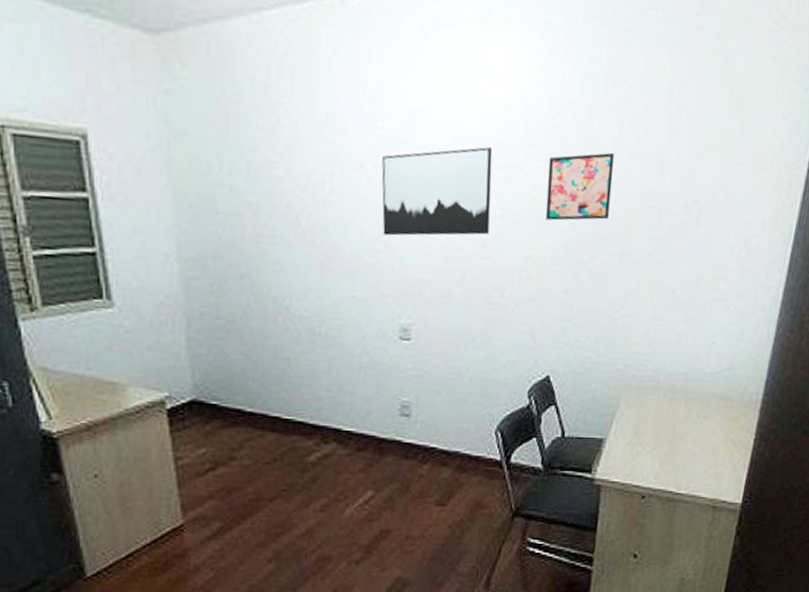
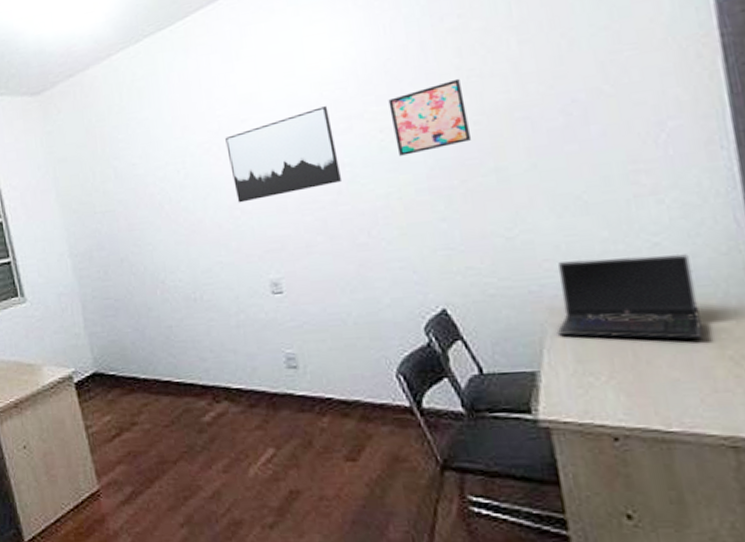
laptop computer: none [627,347,731,424] -> present [556,253,703,339]

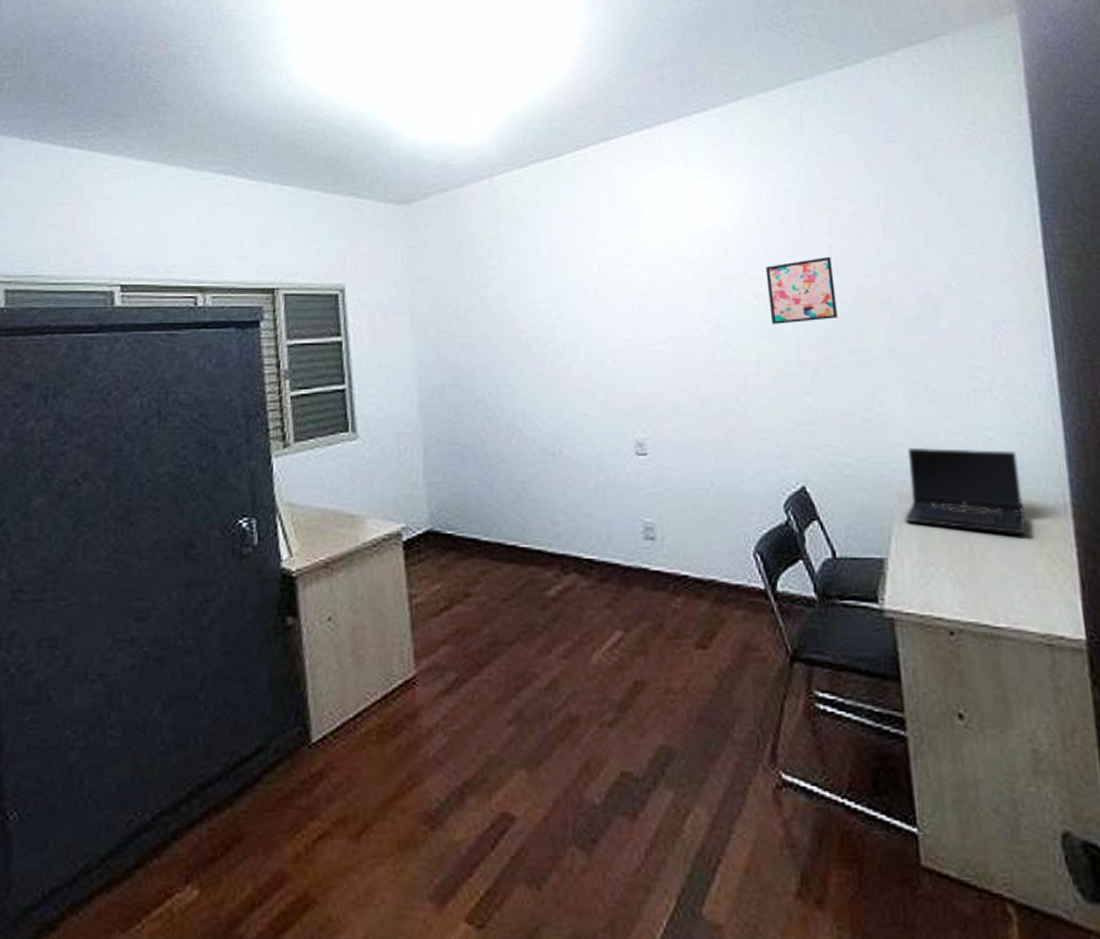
wall art: present [225,106,343,203] -> none [604,264,717,352]

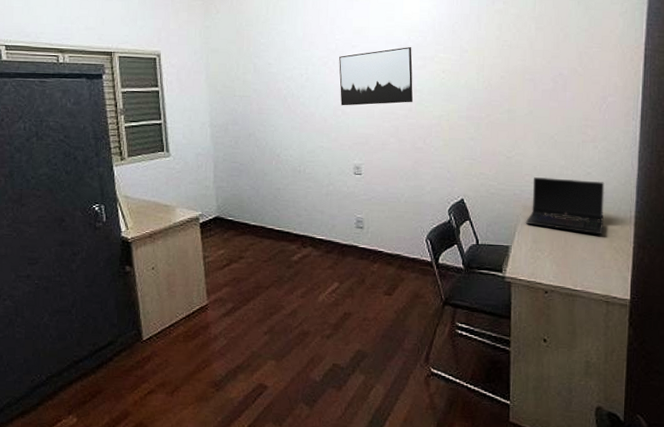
wall art: none [604,264,717,352] -> present [339,47,414,106]
wall art: present [765,256,839,324] -> none [451,45,498,91]

